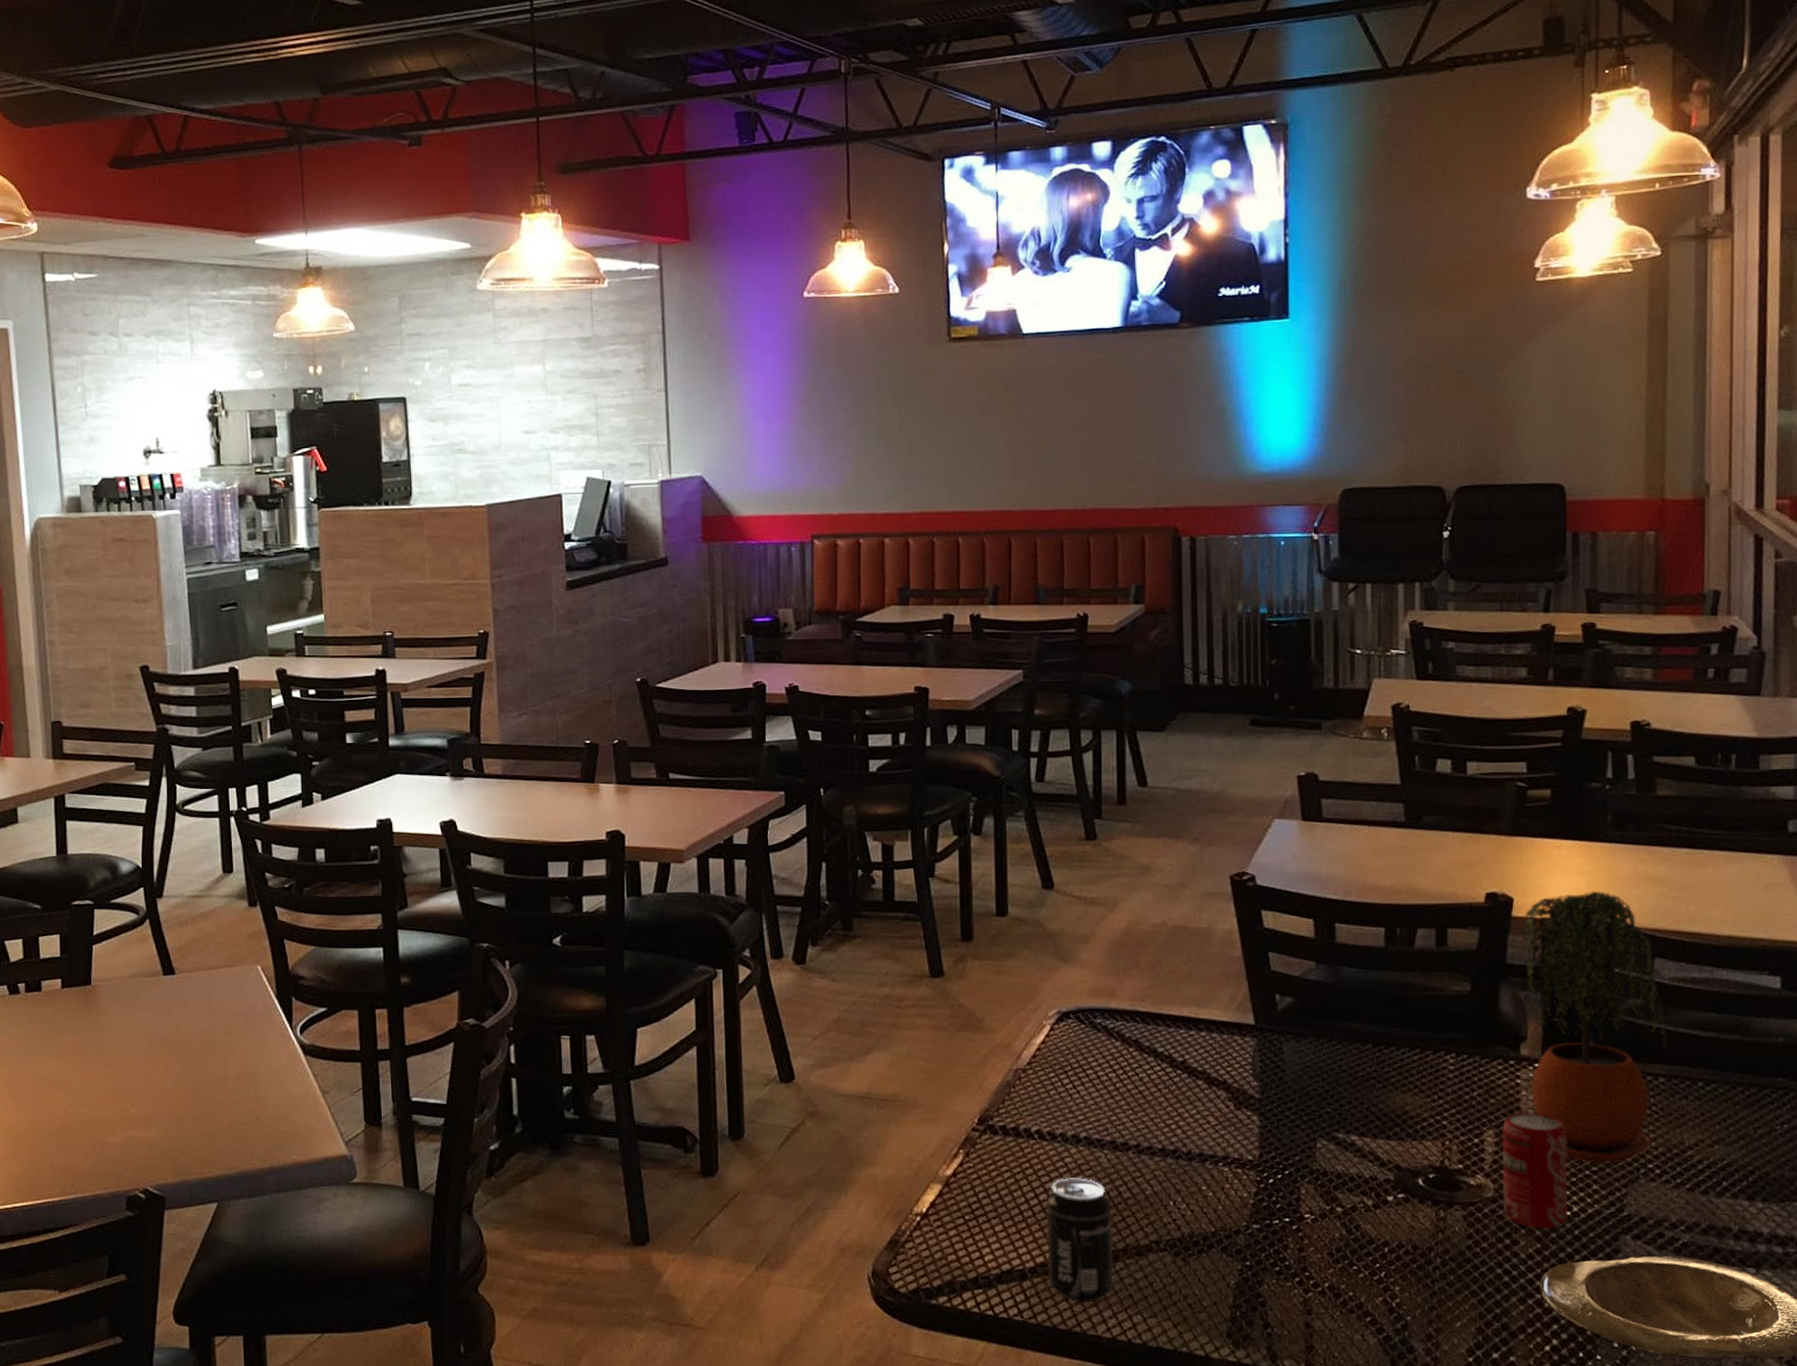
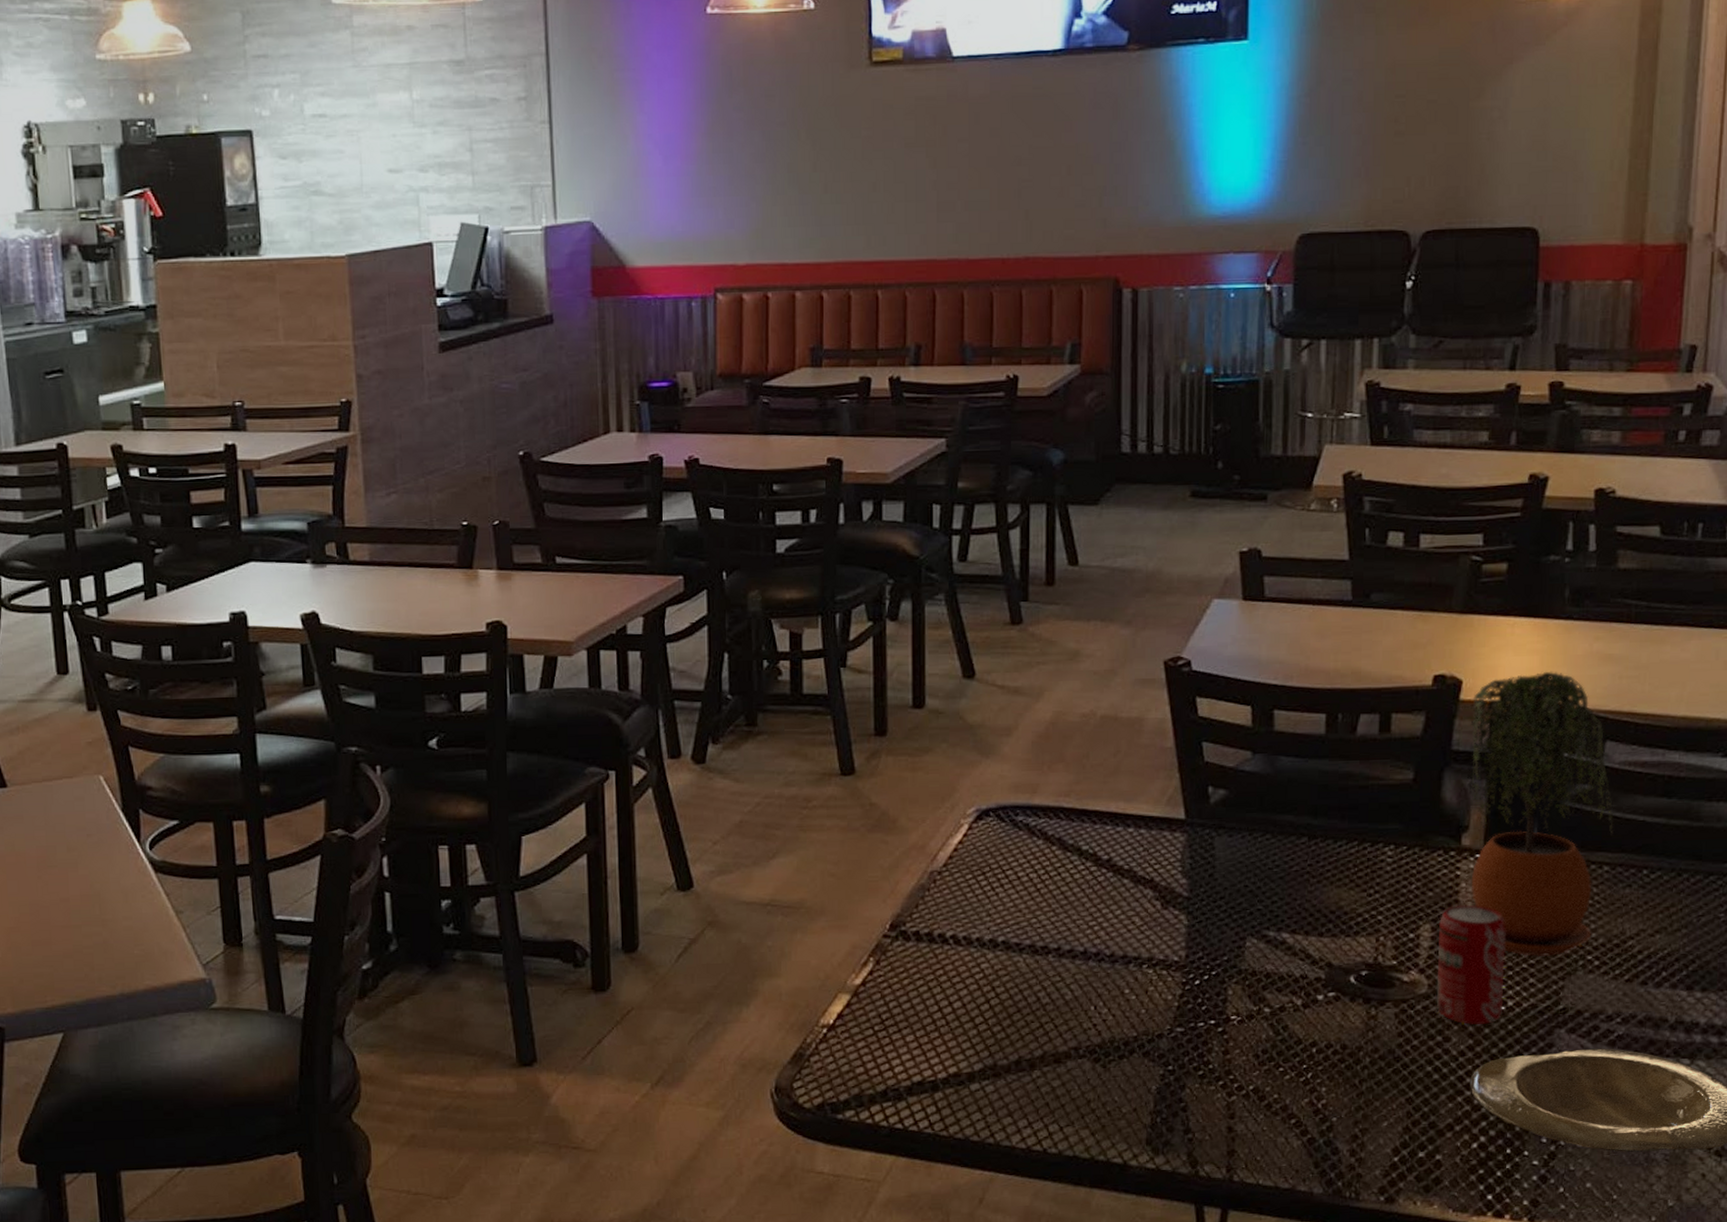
beverage can: present [1046,1178,1113,1303] -> none [960,984,1029,1113]

